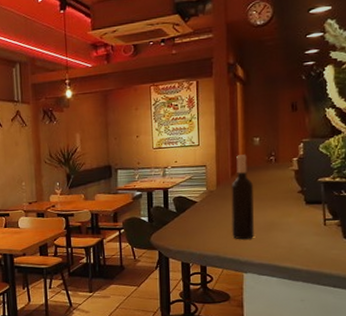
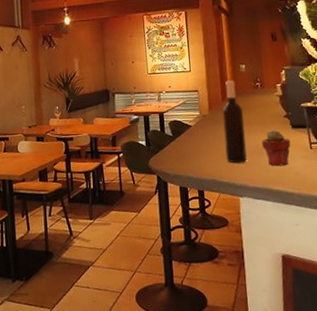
potted succulent: none [272,206,303,243] -> present [262,130,291,167]

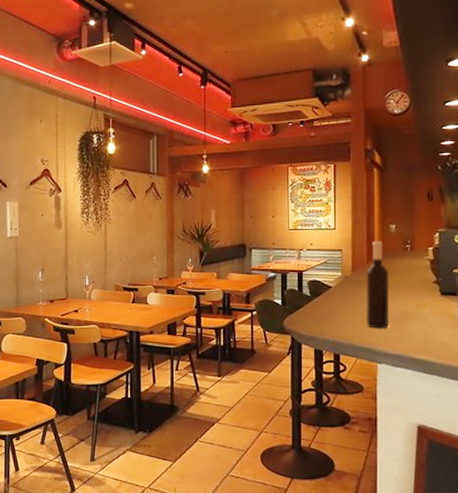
potted succulent: present [262,130,291,167] -> none [407,296,438,334]

